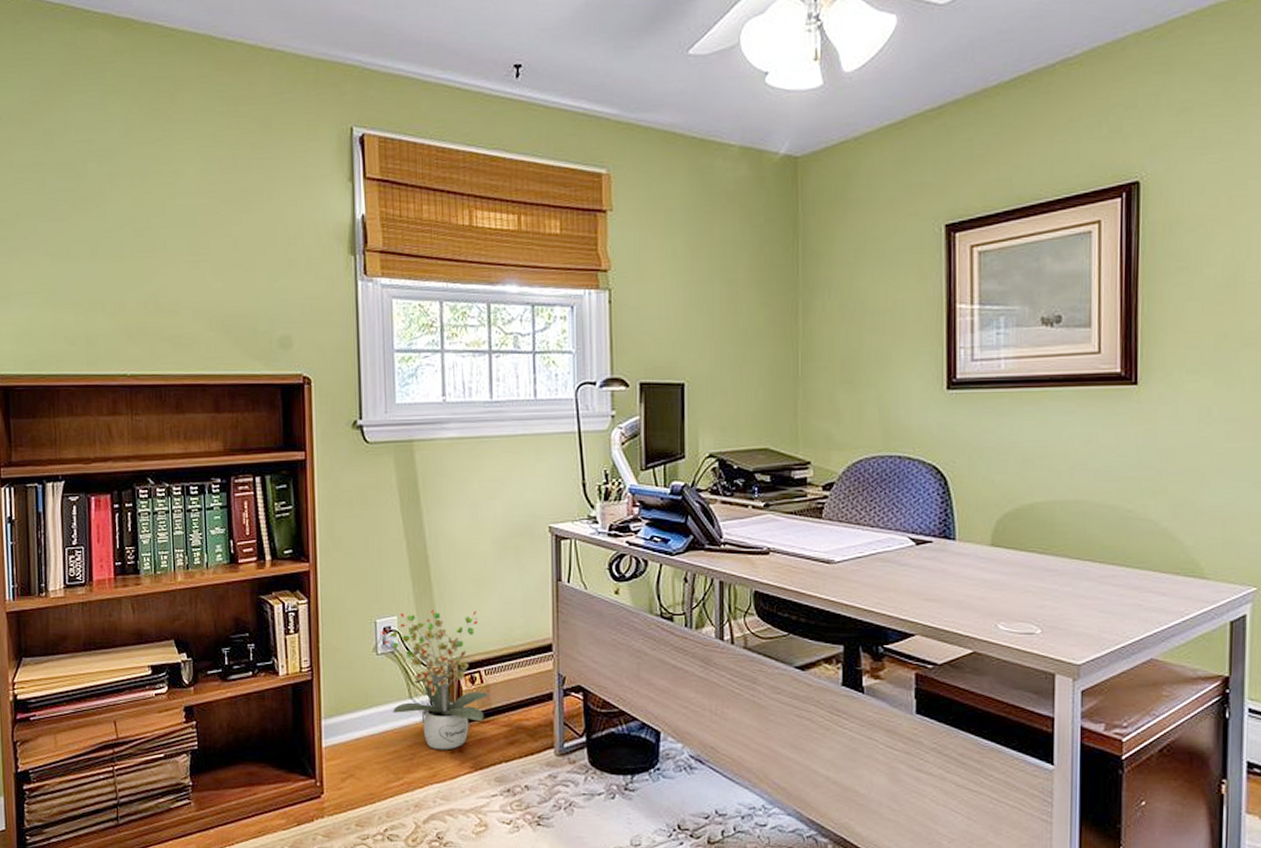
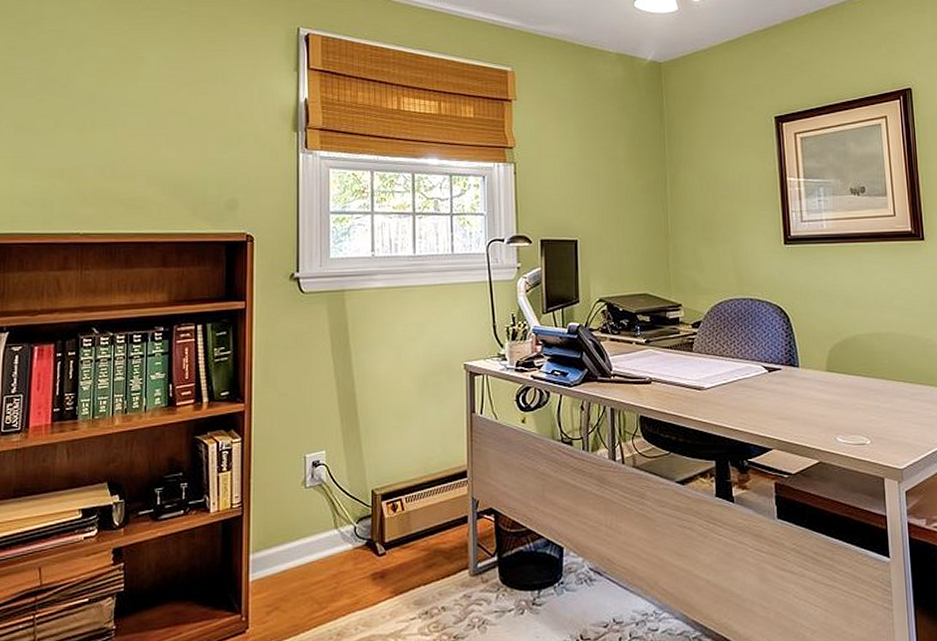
potted plant: present [381,609,490,750] -> none [310,443,410,578]

